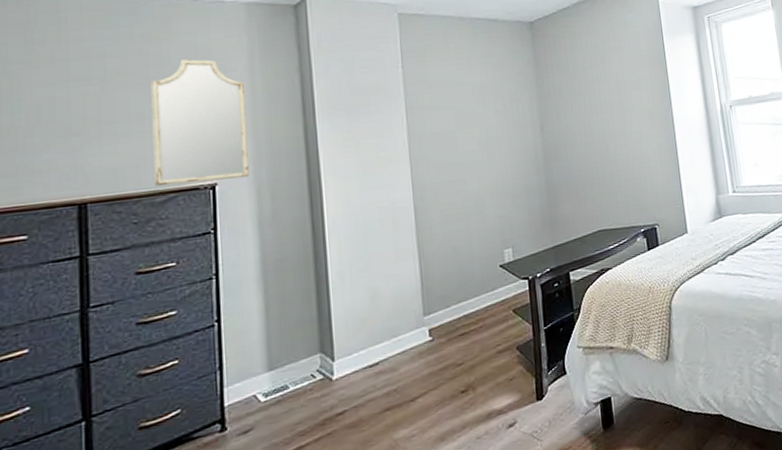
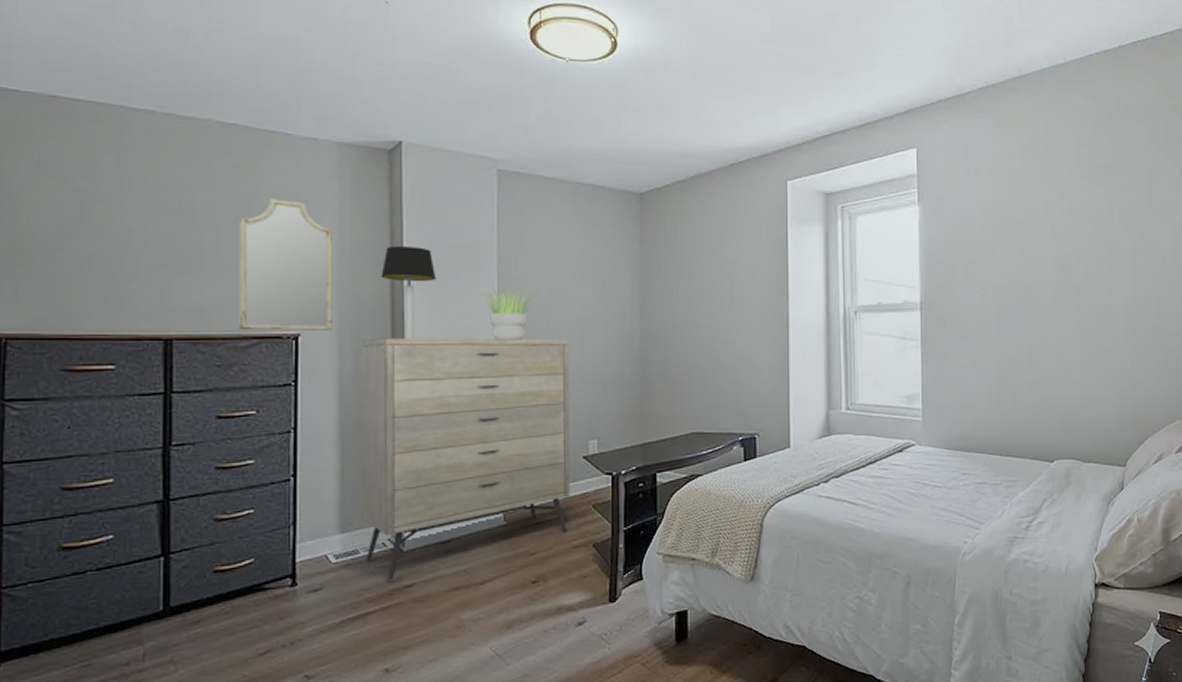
dresser: none [278,158,491,411] -> present [361,337,570,580]
table lamp: none [293,90,348,176] -> present [381,245,437,339]
potted plant: none [390,119,444,168] -> present [480,289,537,340]

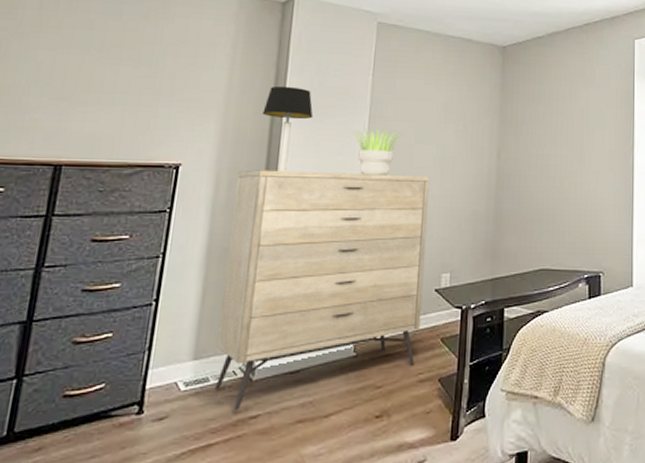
home mirror: present [239,198,334,332] -> none [125,40,225,163]

